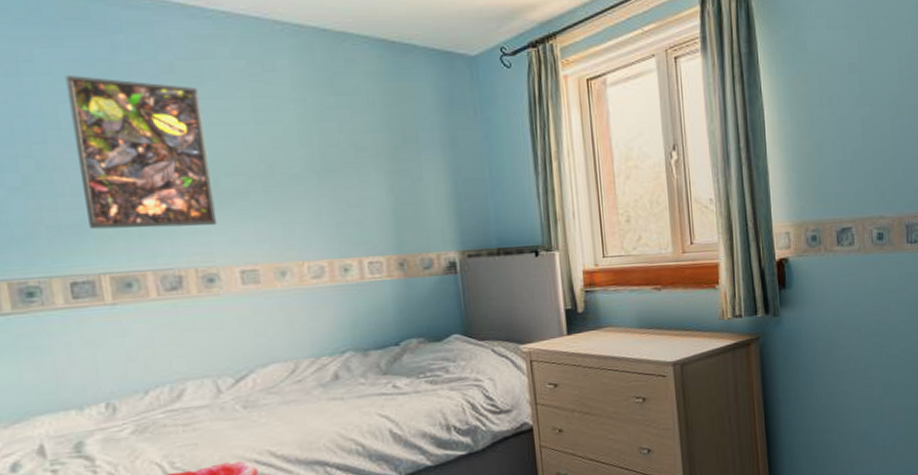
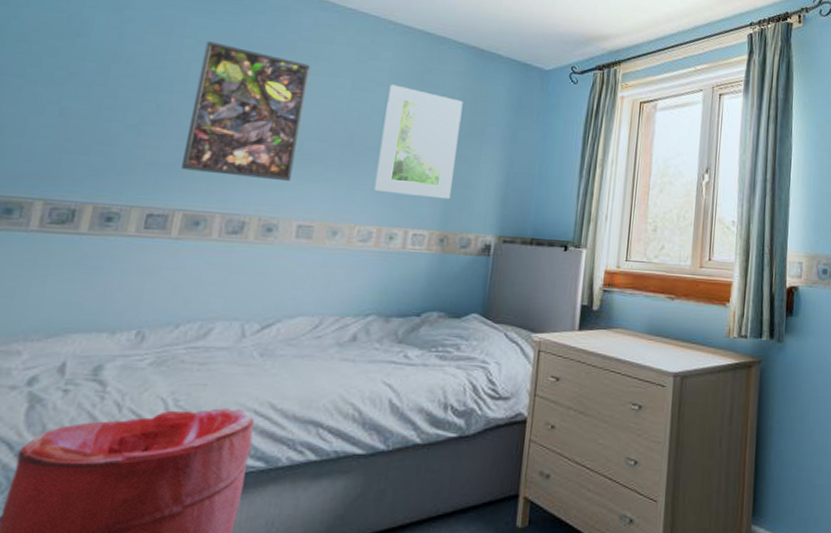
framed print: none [297,97,400,222] -> present [373,84,463,200]

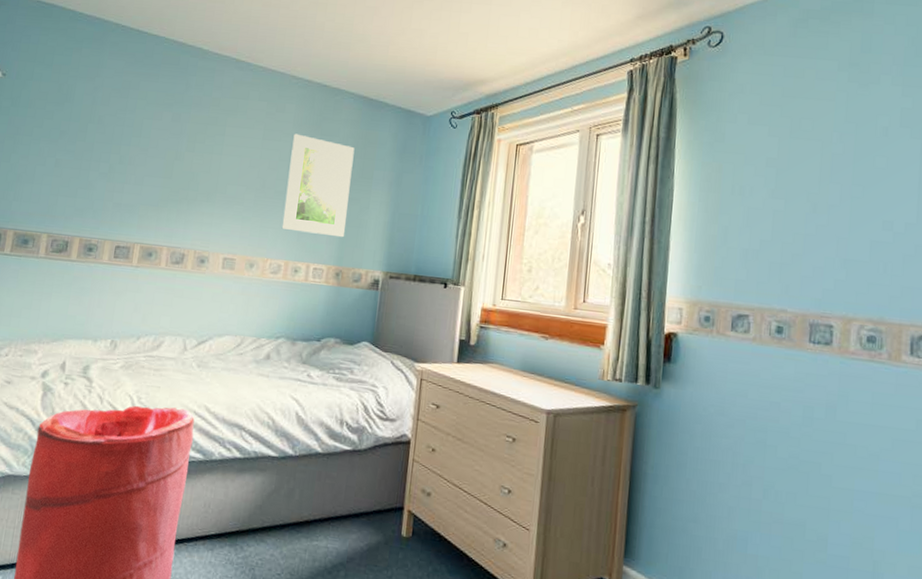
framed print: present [181,41,310,182] -> none [138,101,231,221]

